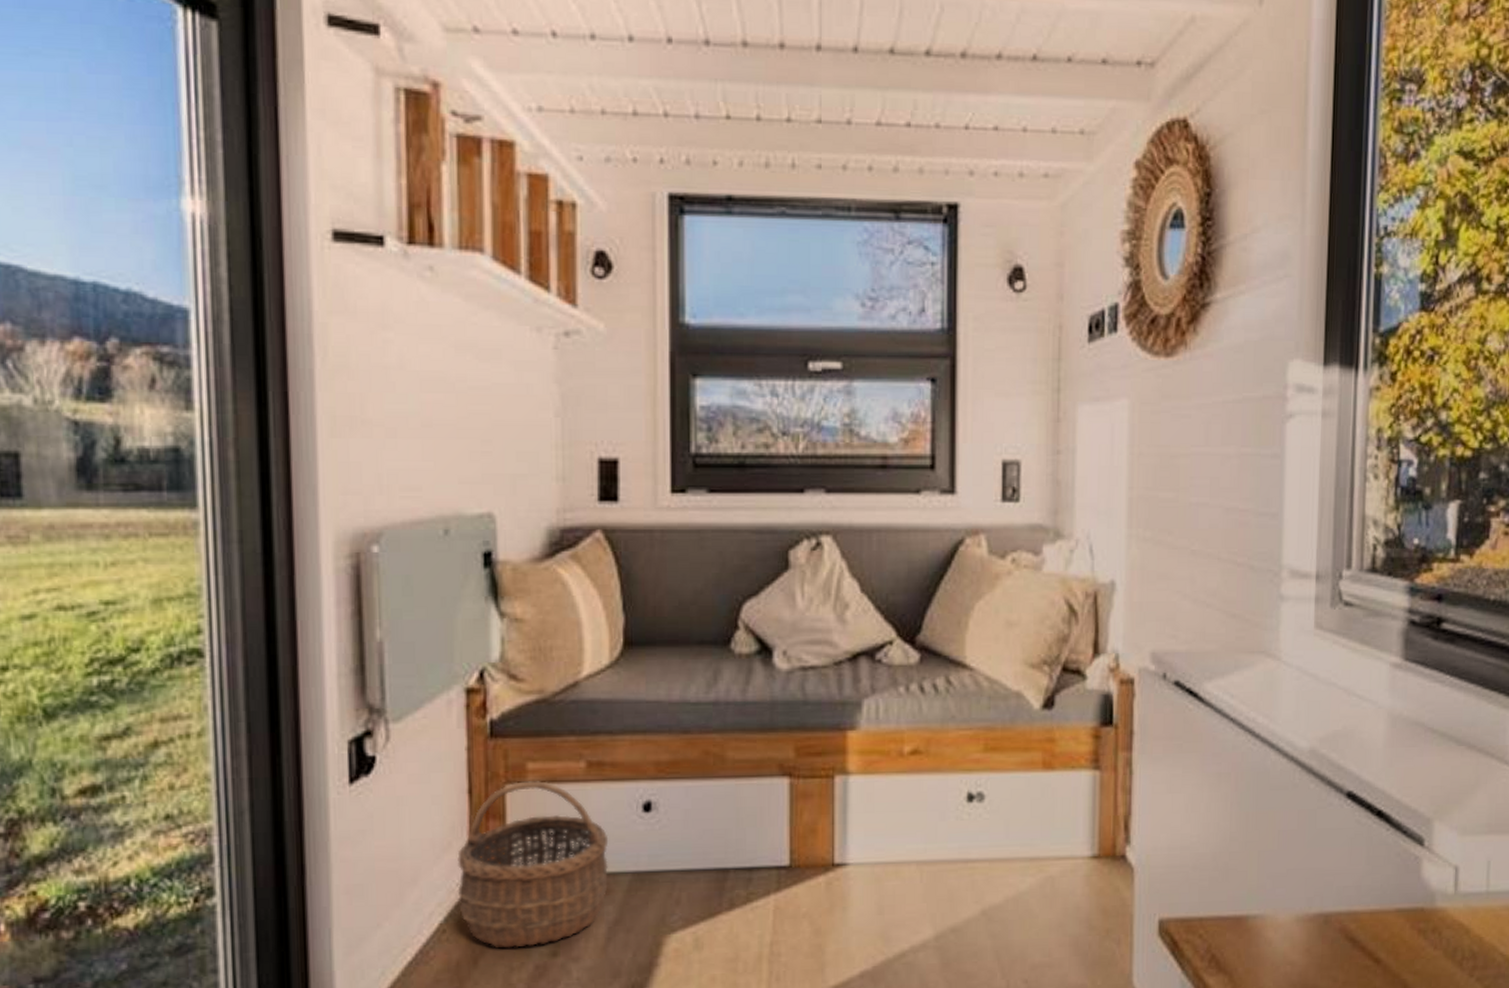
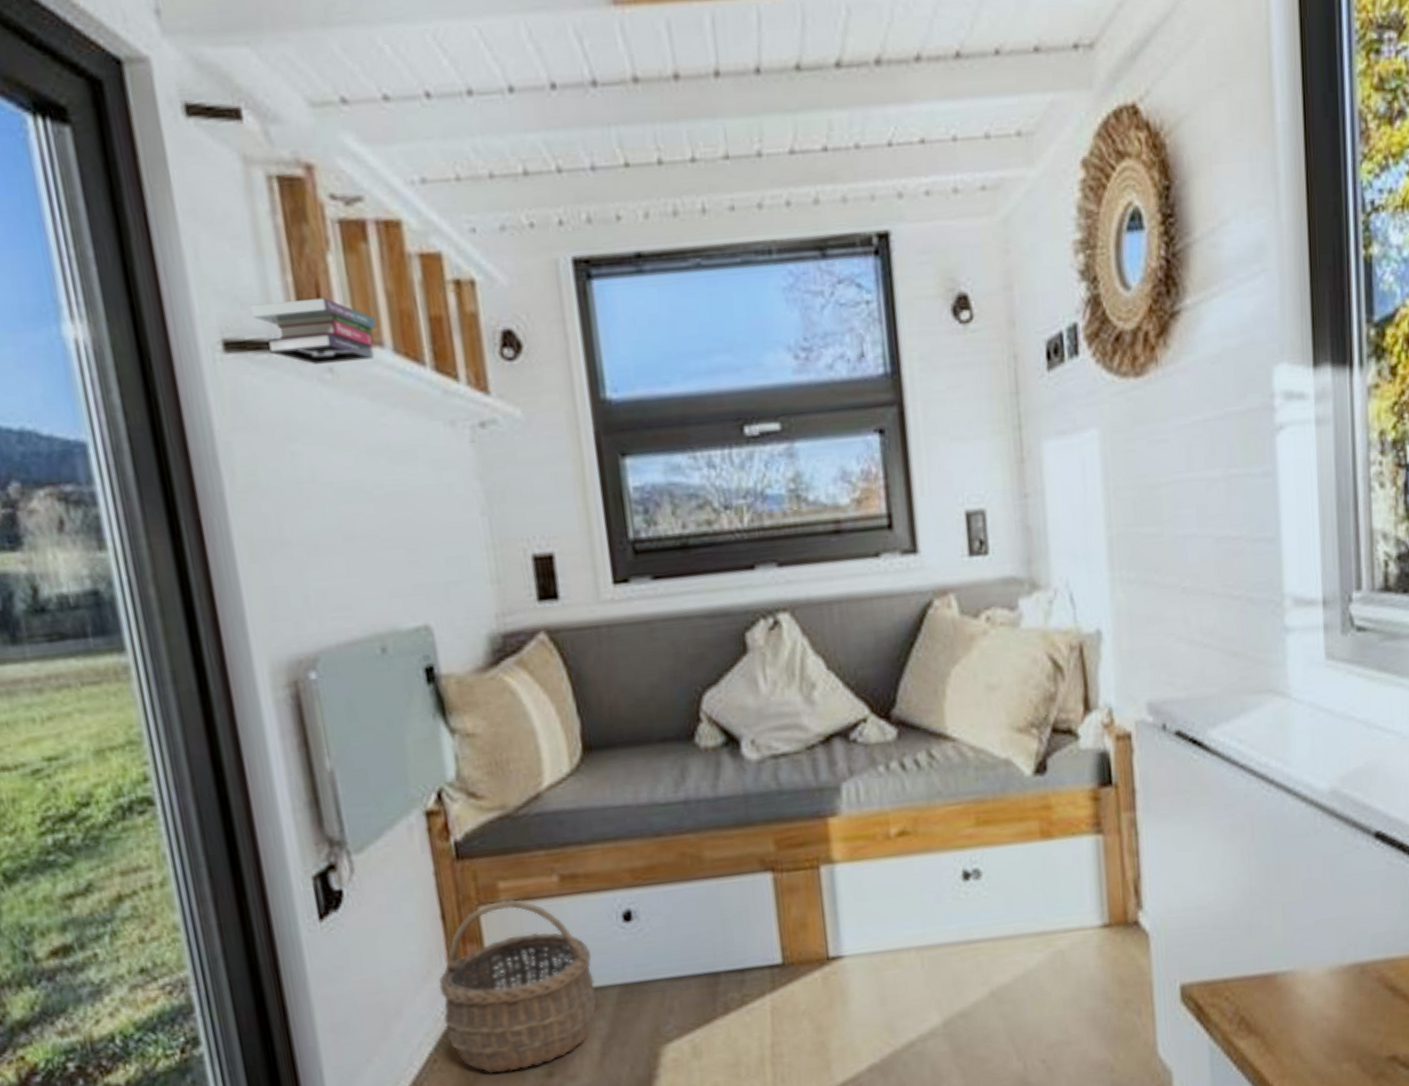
books: none [364,201,479,263] -> present [251,297,376,366]

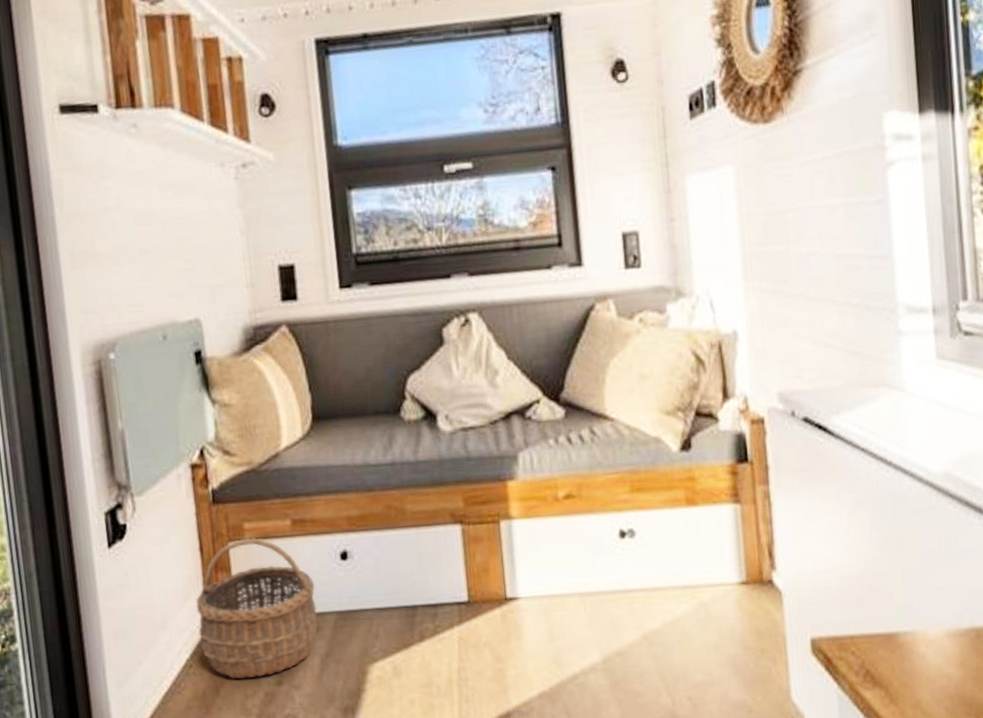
books: present [251,297,376,366] -> none [81,72,169,123]

